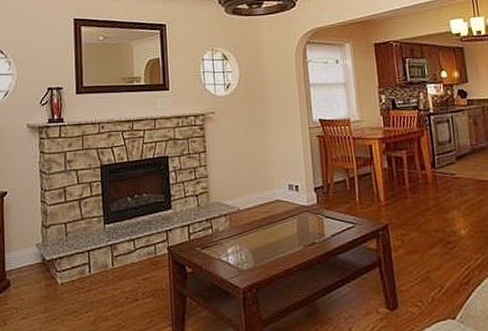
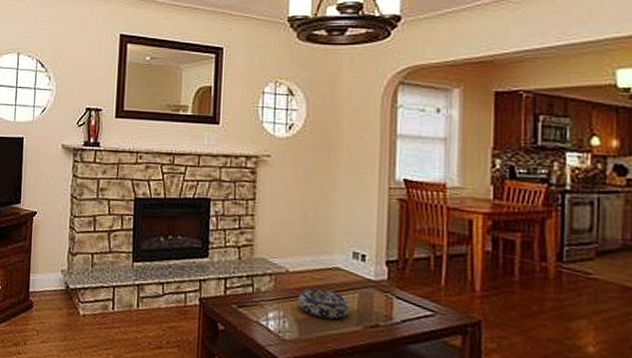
decorative bowl: none [250,221,292,245] -> present [298,288,350,320]

